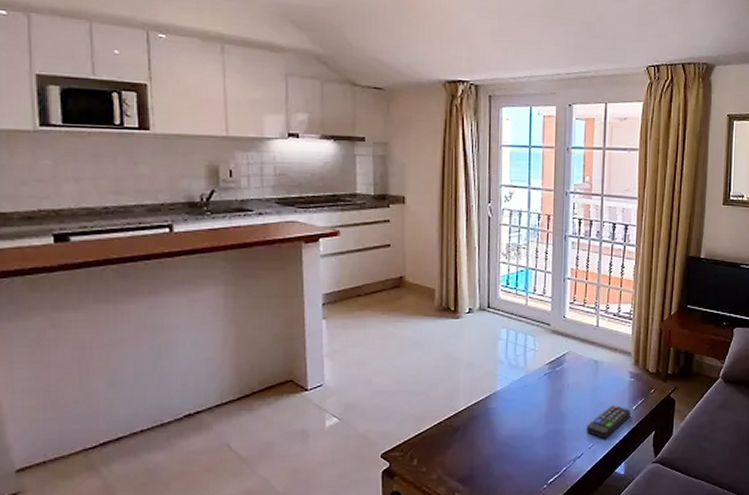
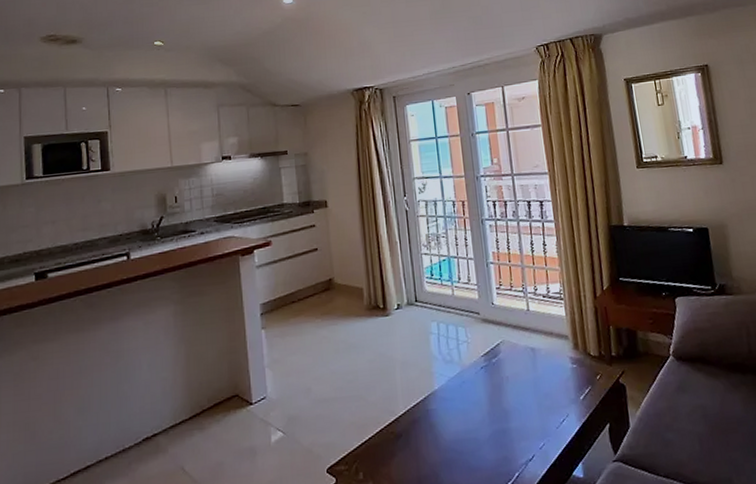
remote control: present [586,405,631,439] -> none [533,396,579,437]

